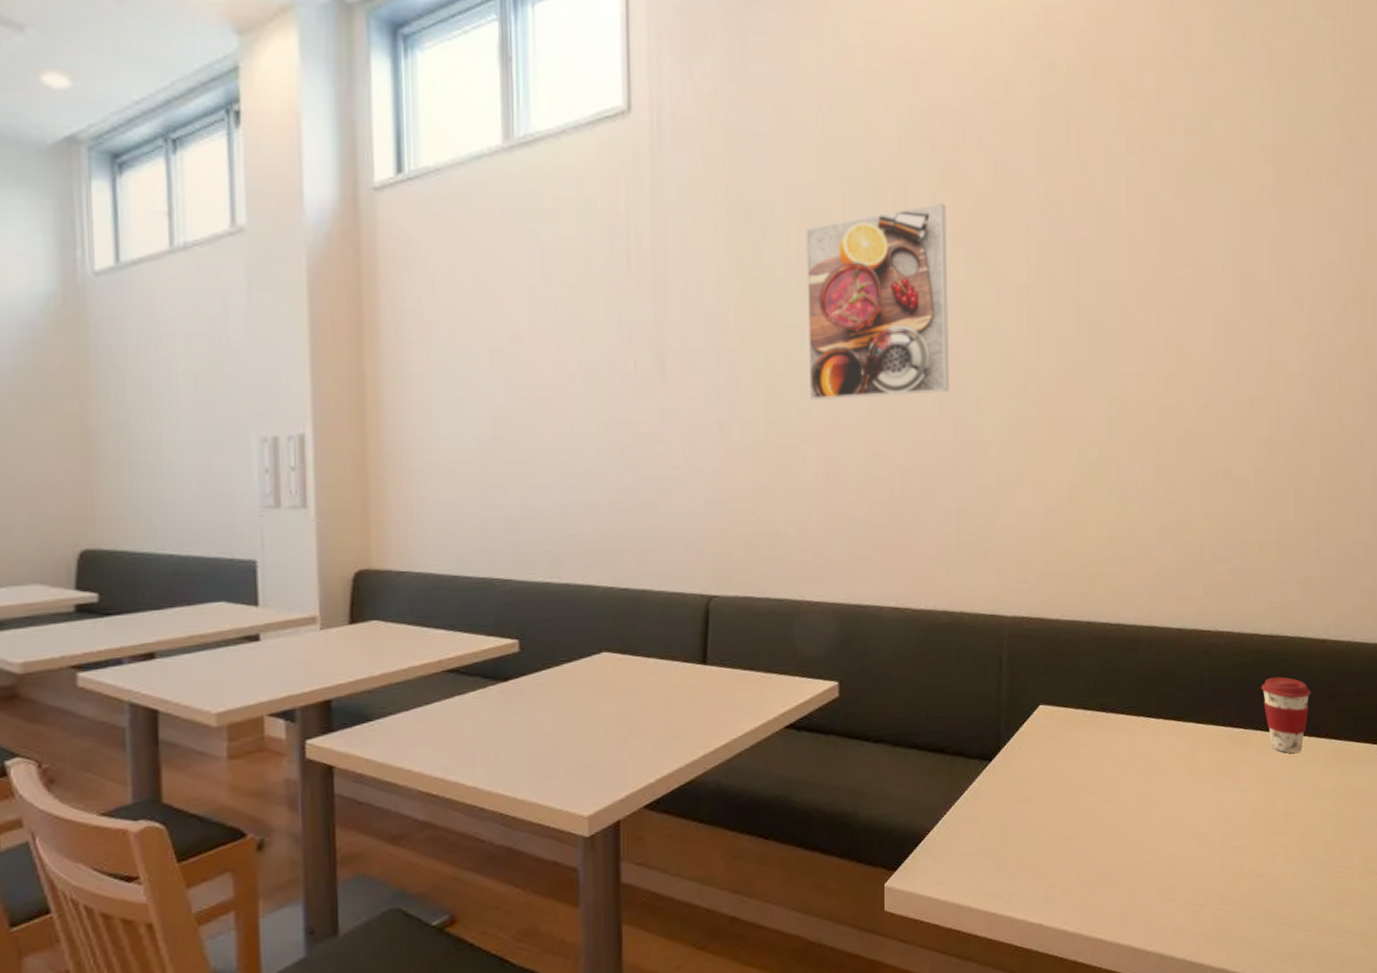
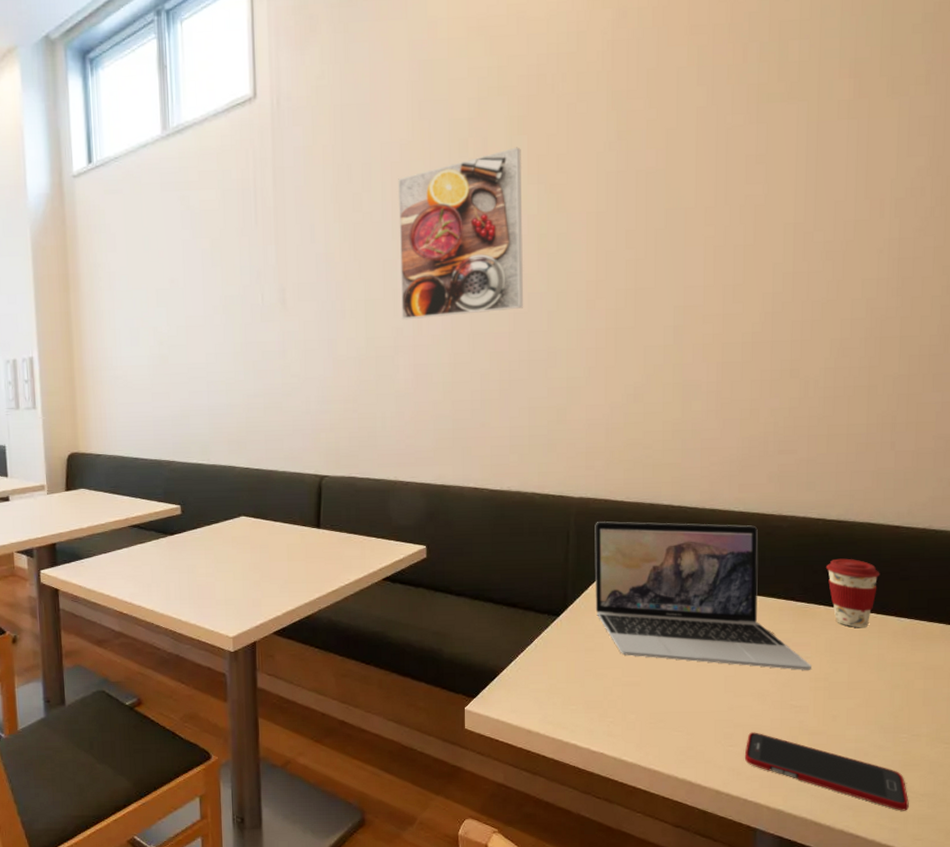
laptop: none [1029,643,1250,806] -> present [594,521,811,670]
cell phone: none [1187,881,1344,955] -> present [744,732,909,811]

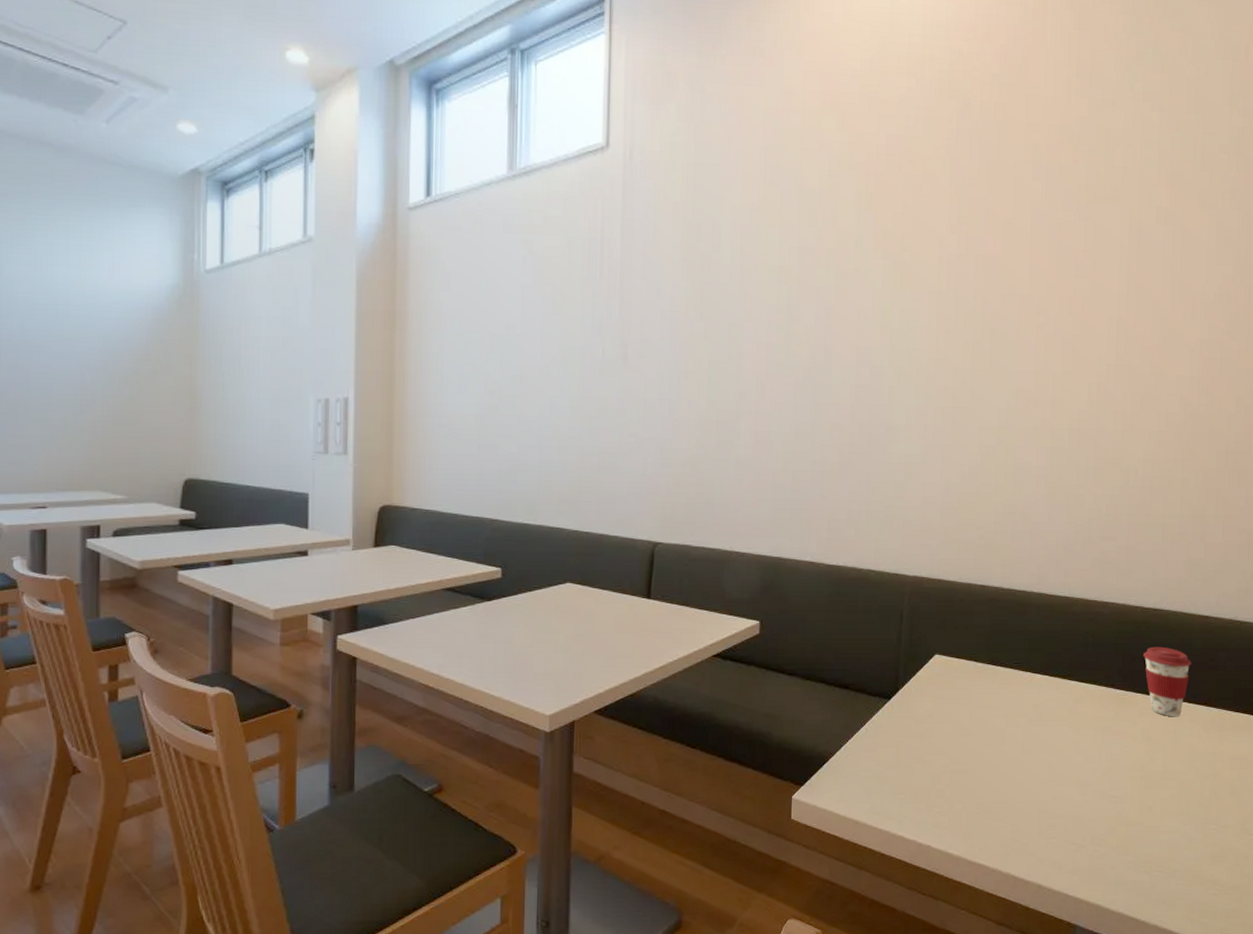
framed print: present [398,147,523,320] -> none [745,221,868,385]
laptop: present [594,521,811,670] -> none [926,602,1129,759]
cell phone: present [744,732,909,811] -> none [1066,823,1217,905]

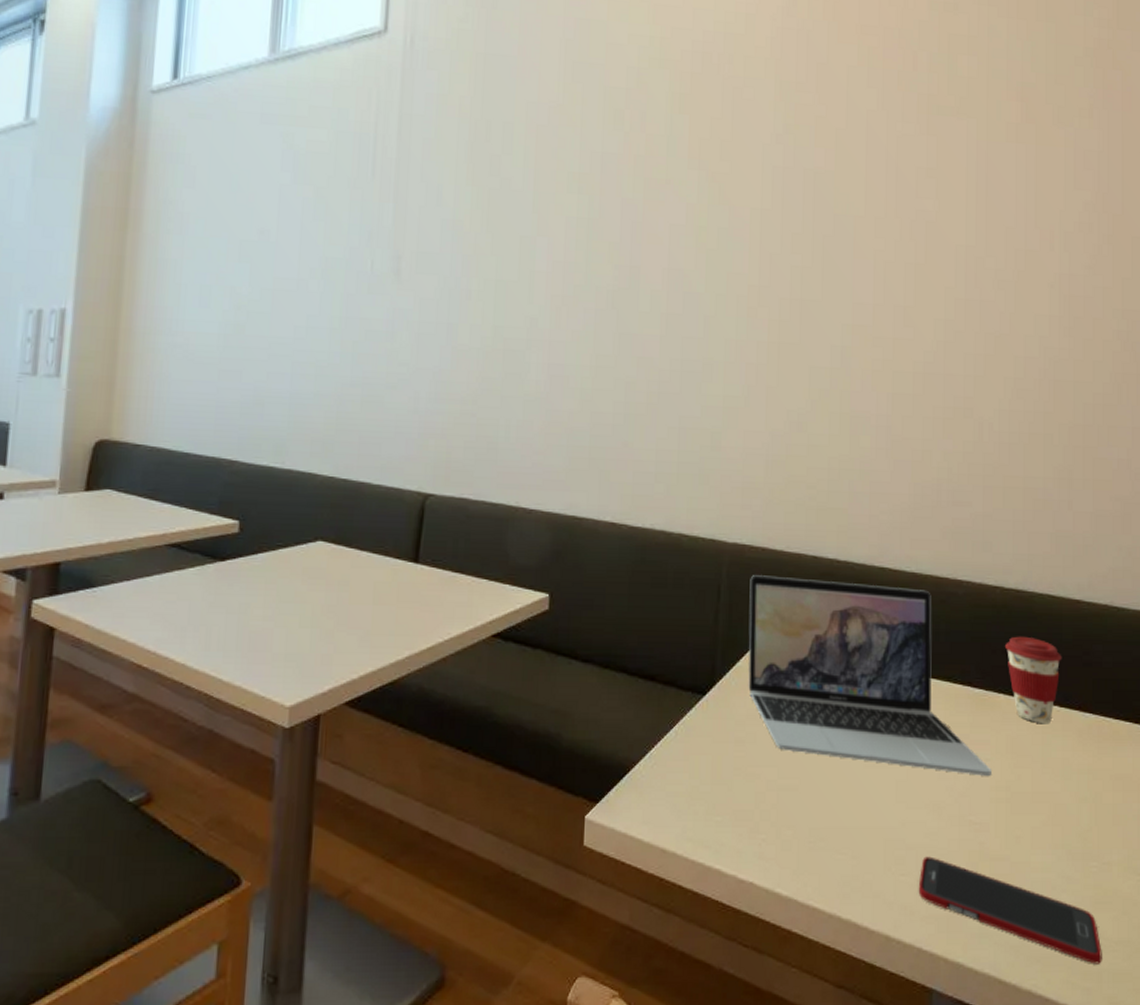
laptop: none [926,602,1129,759] -> present [748,575,991,776]
cell phone: none [1066,823,1217,905] -> present [918,856,1102,964]

